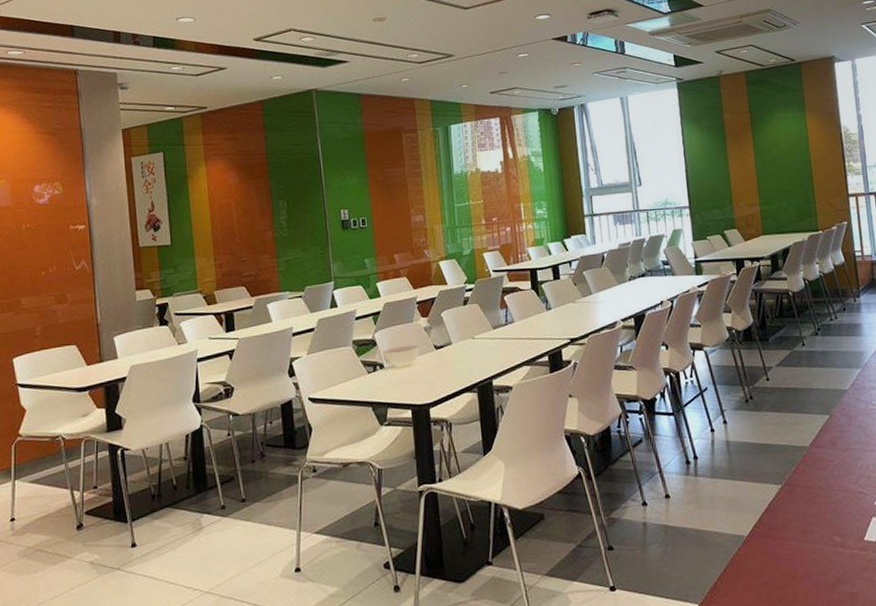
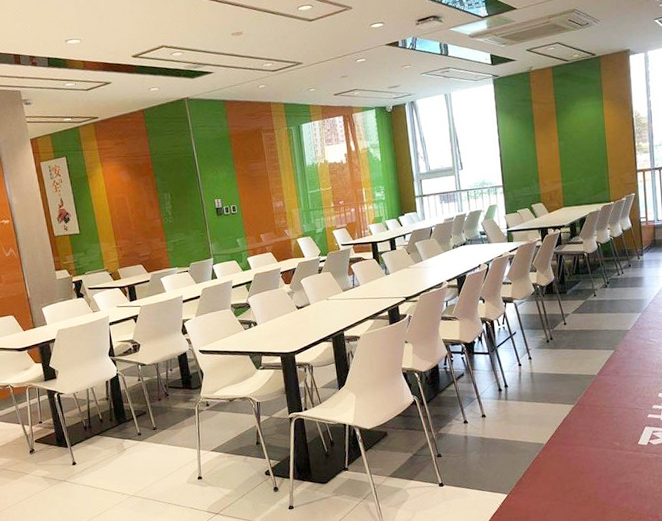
bowl: present [382,344,419,368] -> none [255,306,285,325]

